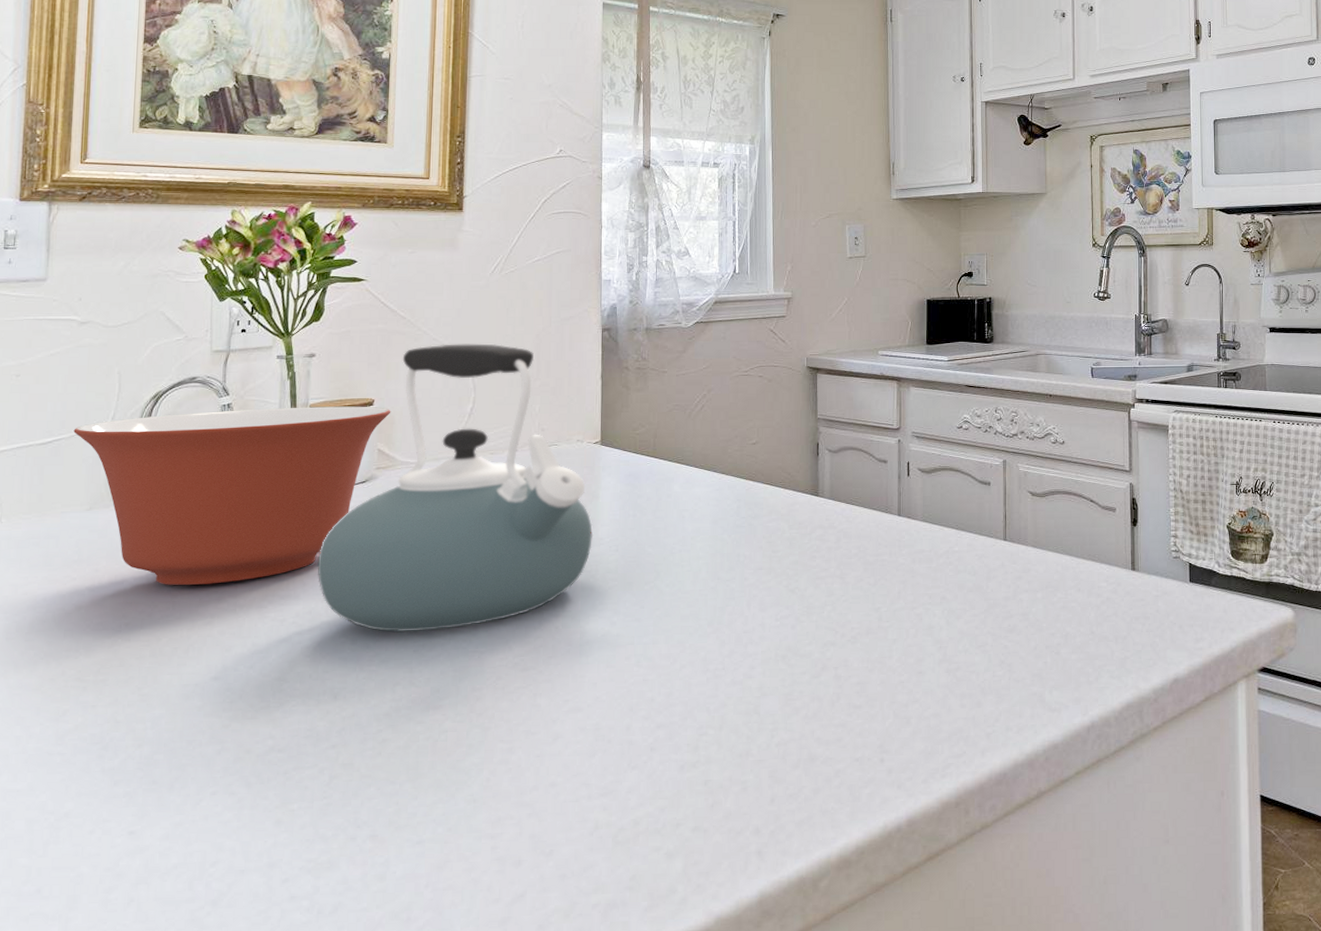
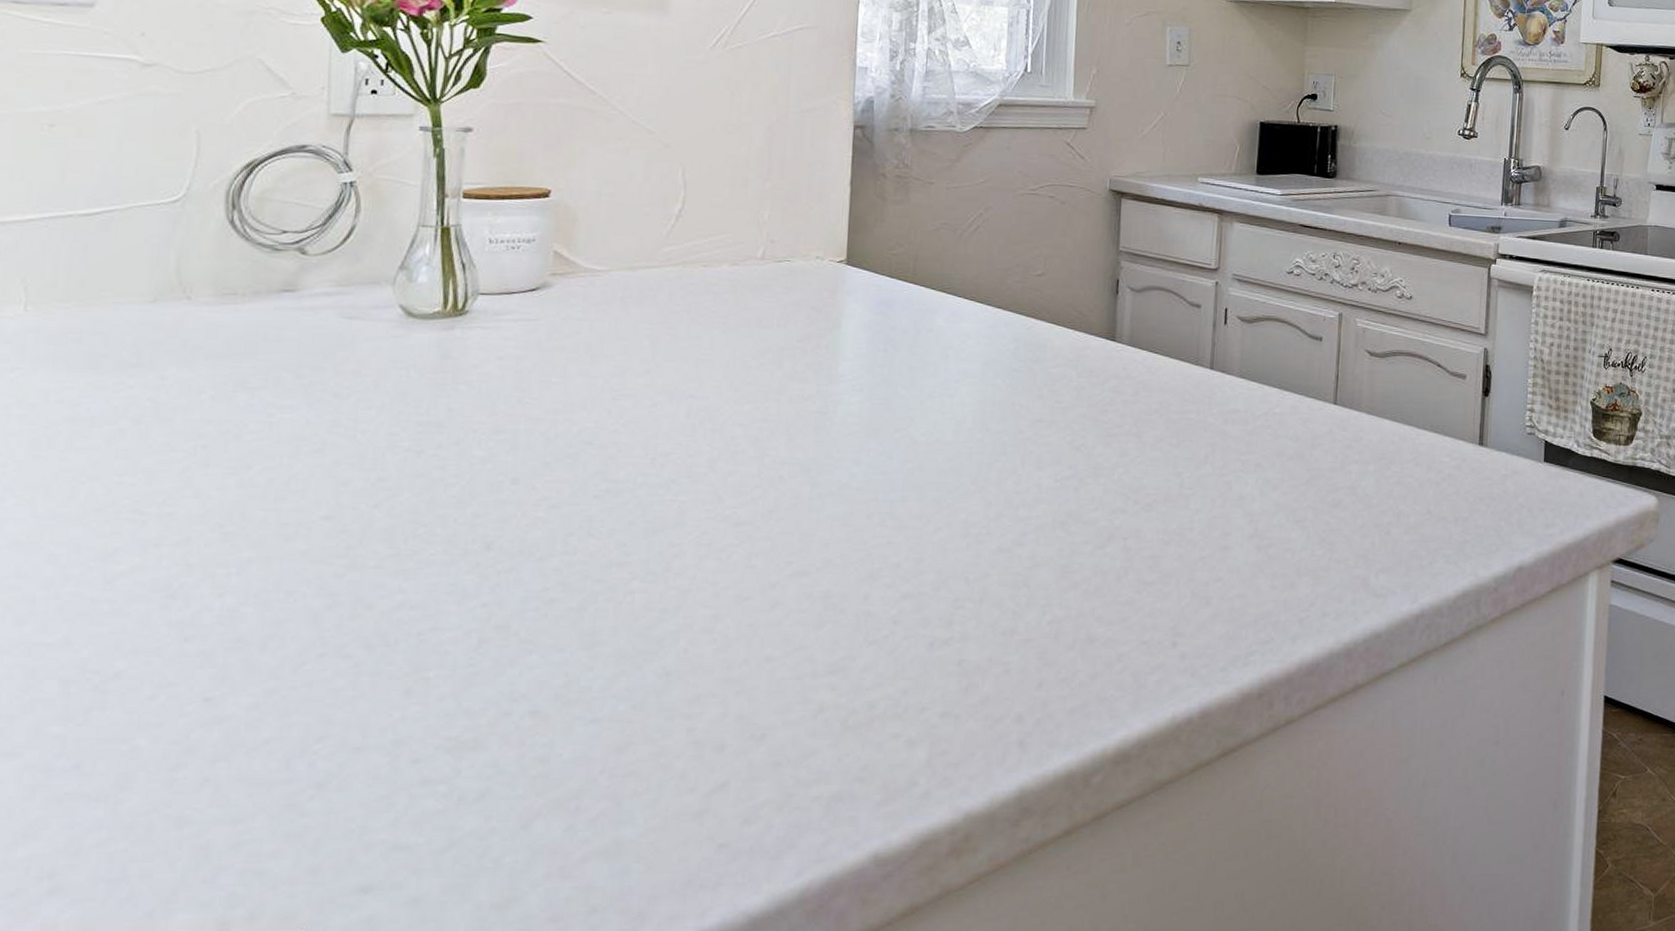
mixing bowl: present [73,406,391,585] -> none [131,189,573,403]
kettle: present [317,343,594,633] -> none [468,128,833,474]

